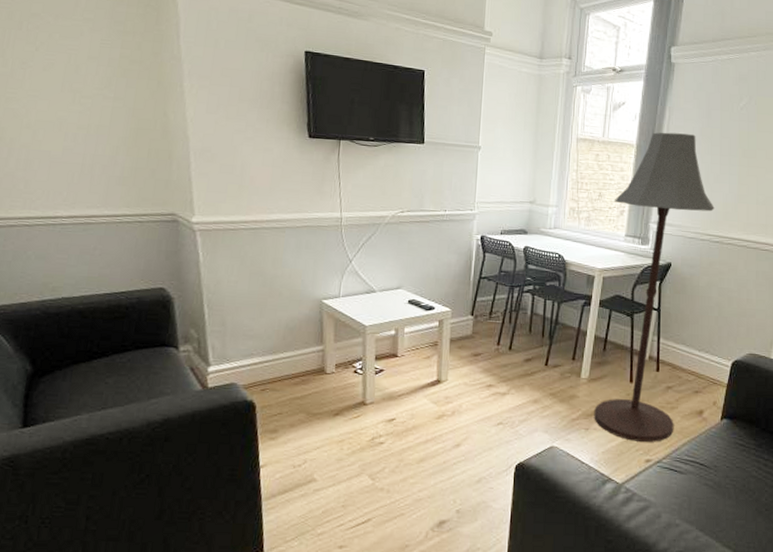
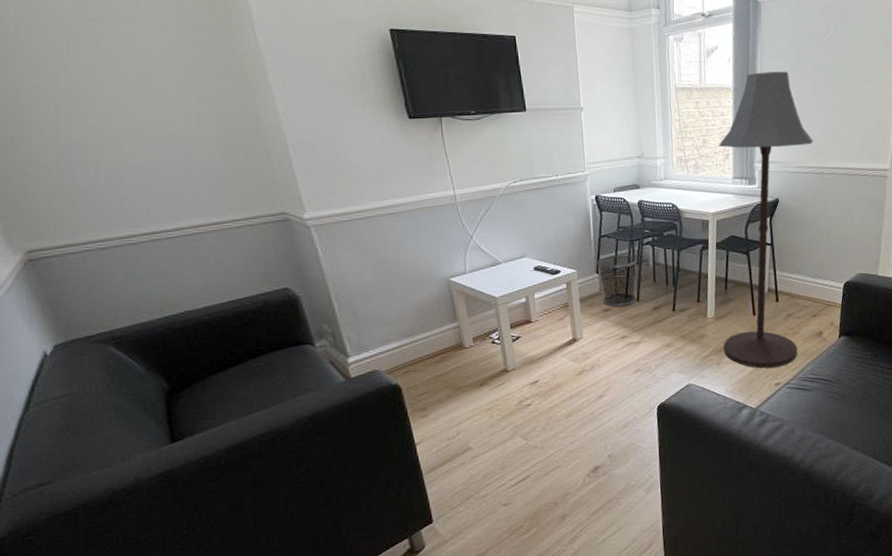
waste bin: none [473,299,515,354] -> present [596,255,638,307]

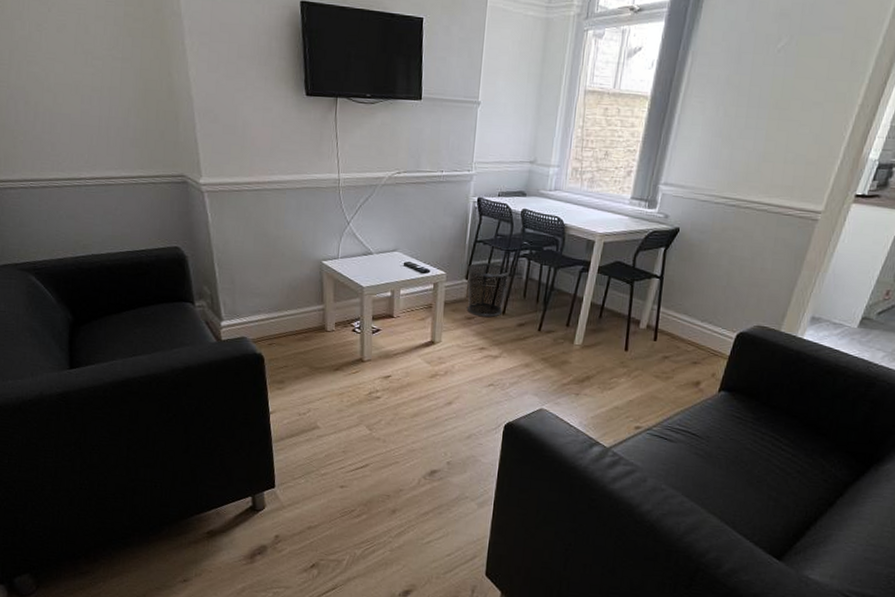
floor lamp: present [718,71,813,369] -> none [585,81,735,410]

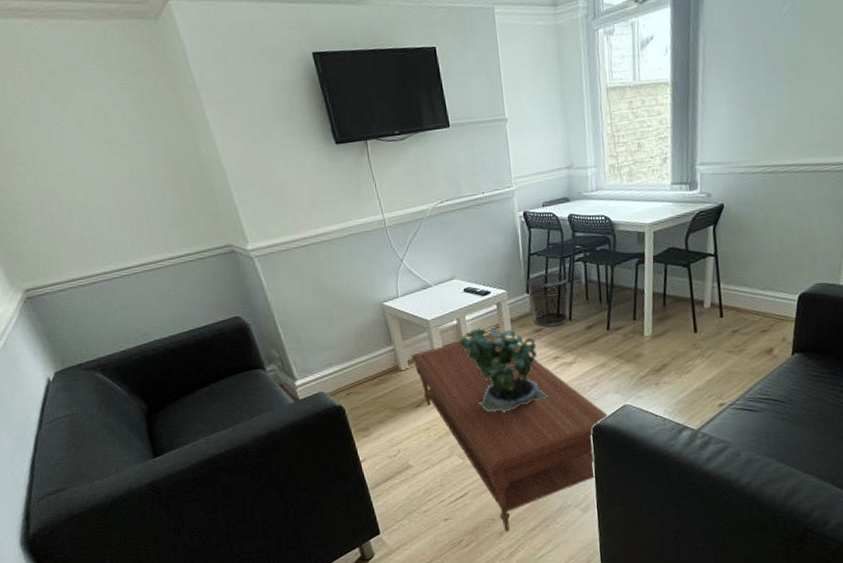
coffee table: none [339,311,522,511] -> present [411,331,608,532]
potted plant: none [389,303,468,393] -> present [459,322,550,412]

